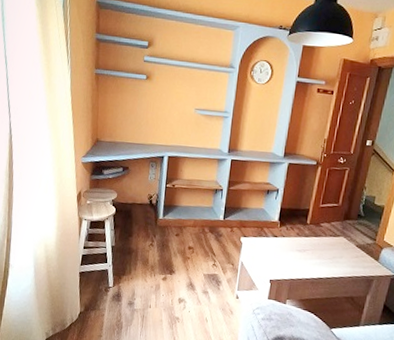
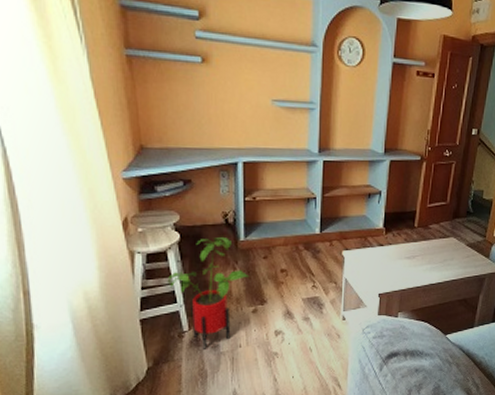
house plant: none [102,214,164,305] -> present [167,238,250,349]

